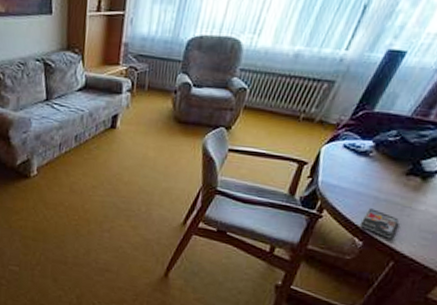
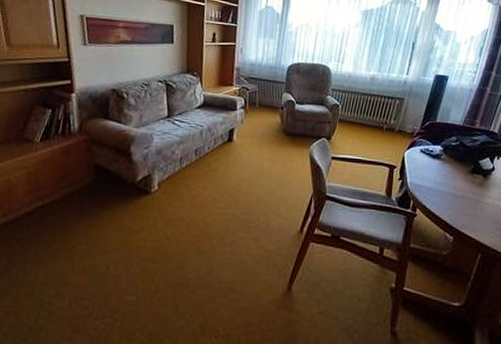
smartphone: present [359,208,399,239] -> none [447,205,476,232]

